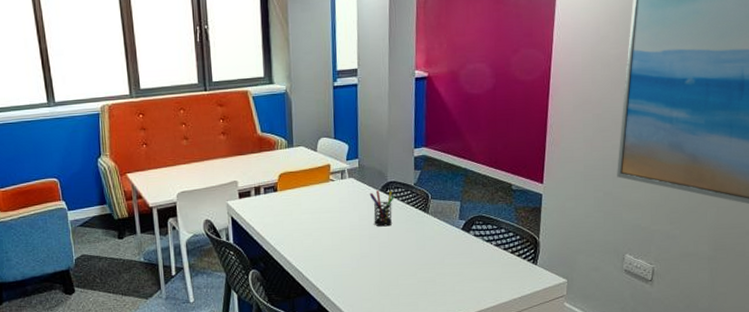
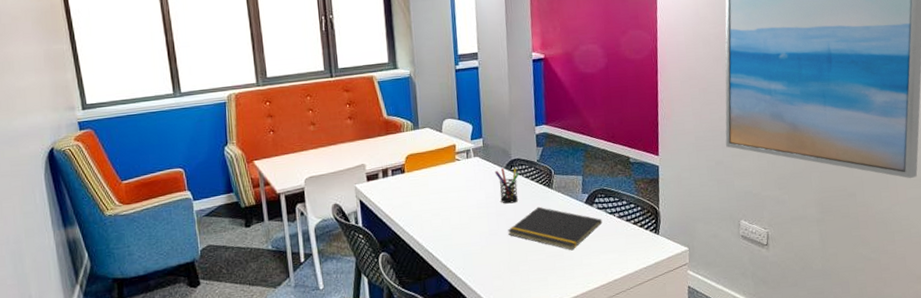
notepad: none [380,231,478,277] -> present [508,206,603,251]

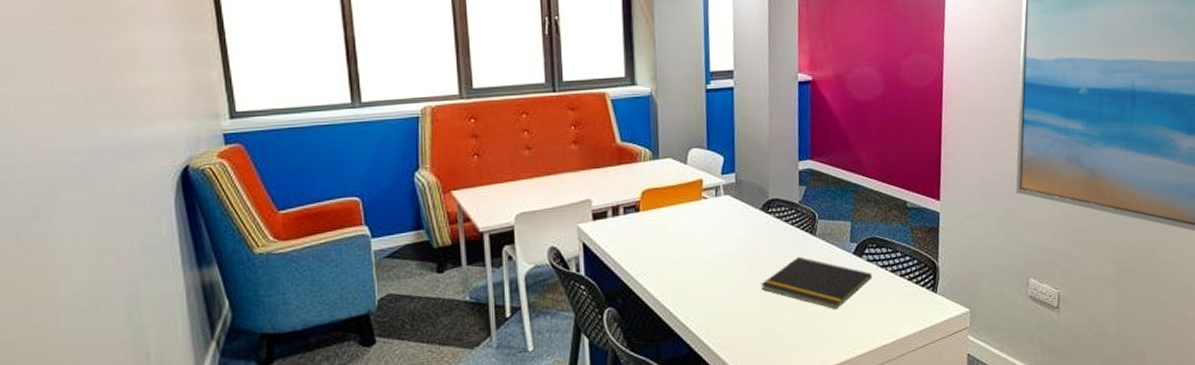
pen holder: present [494,167,519,204] -> none [748,209,777,252]

